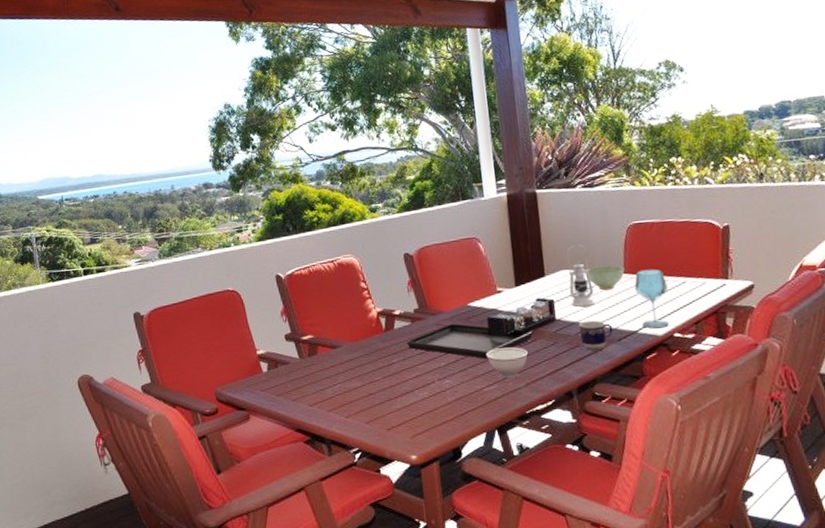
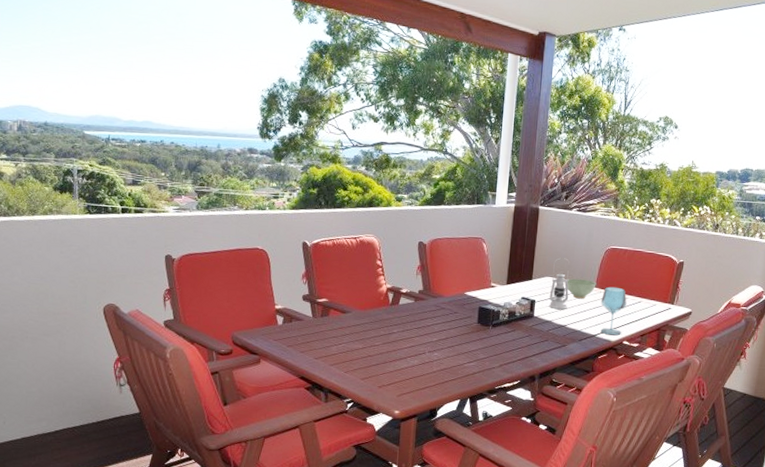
serving tray: present [407,324,533,359] -> none [408,307,514,340]
bowl: present [485,347,528,379] -> none [471,333,506,359]
cup: present [579,320,613,352] -> none [550,321,577,347]

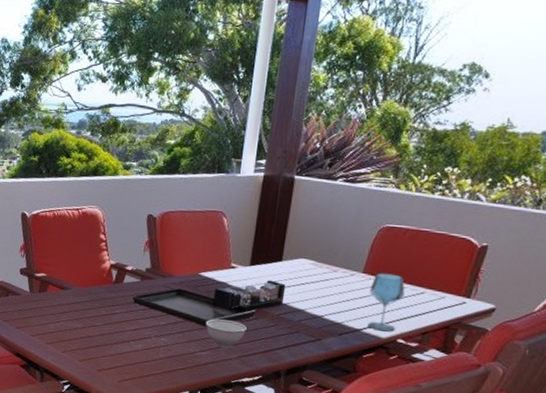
serving tray: none [408,307,514,340] -> present [132,288,257,327]
bowl: none [471,333,506,359] -> present [205,319,247,349]
lantern: present [549,258,570,309] -> none [302,236,332,297]
bowl: present [567,278,597,299] -> none [326,261,365,286]

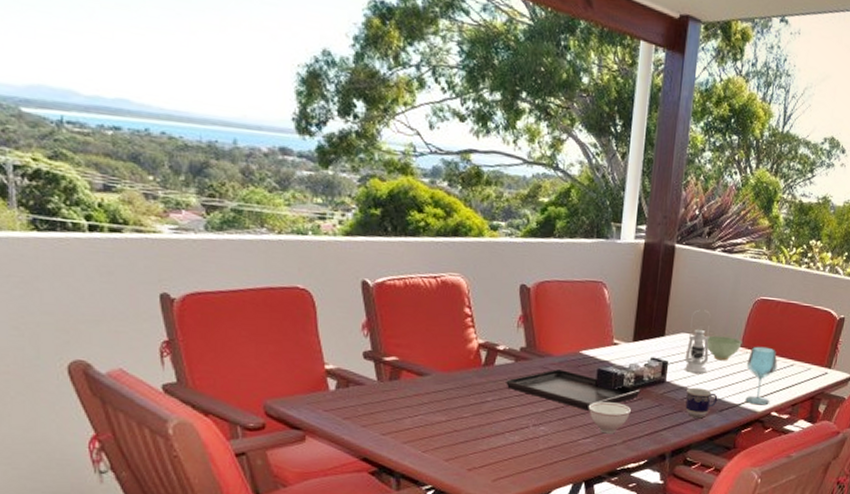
lantern: none [302,236,332,297] -> present [684,309,712,373]
cup: none [302,310,337,341] -> present [685,387,718,419]
bowl: none [326,261,365,286] -> present [706,335,742,361]

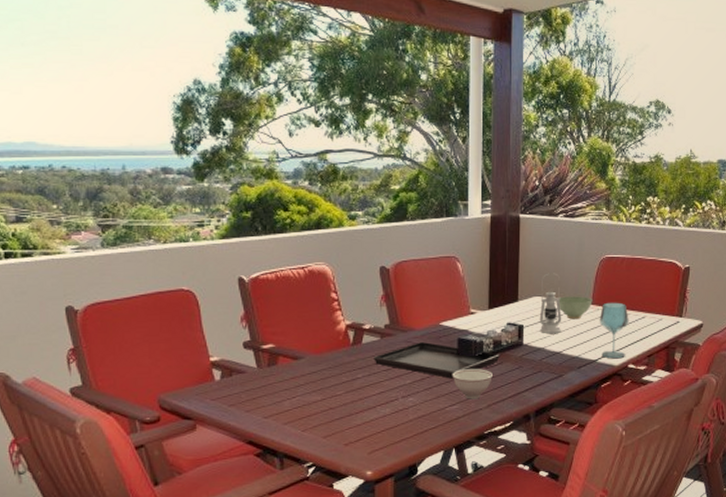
cup: present [685,387,718,419] -> none [544,347,575,377]

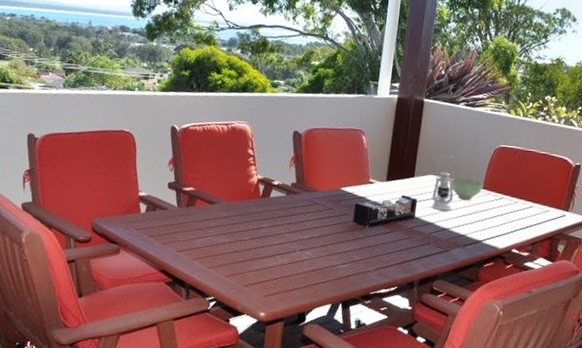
serving tray: present [374,342,500,379] -> none [278,203,392,240]
bowl: present [452,369,492,400] -> none [346,232,384,262]
wine glass: present [599,302,629,359] -> none [487,188,517,243]

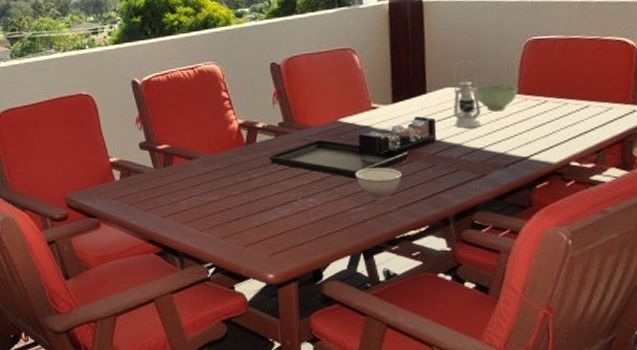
serving tray: none [278,203,392,240] -> present [269,140,409,179]
bowl: none [346,232,384,262] -> present [355,168,402,201]

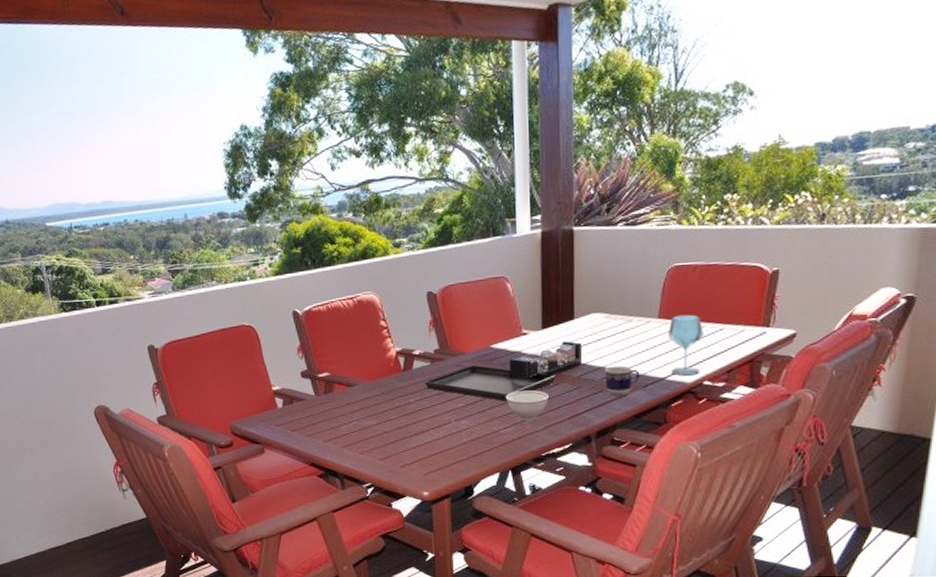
lantern: present [453,60,482,128] -> none [598,287,625,352]
cup: none [461,143,500,177] -> present [605,365,640,397]
bowl: present [475,85,519,112] -> none [620,310,660,336]
wine glass: none [528,90,568,156] -> present [667,314,704,376]

